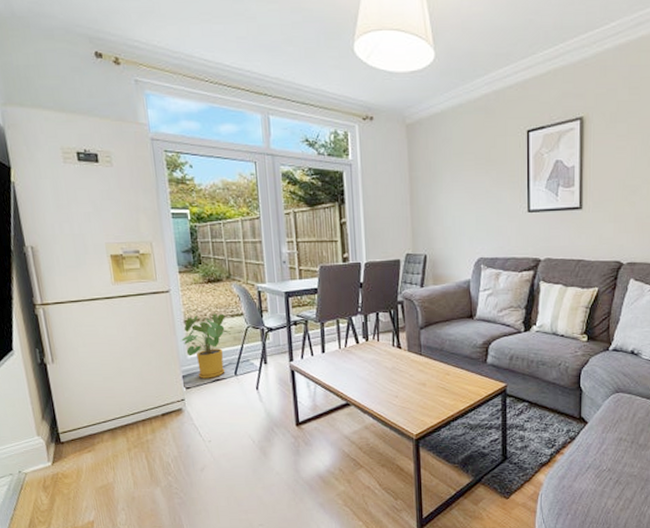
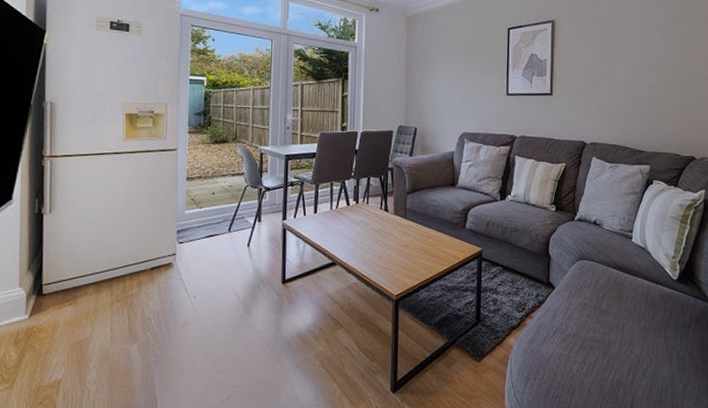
house plant: present [181,313,230,379] -> none [181,172,230,234]

